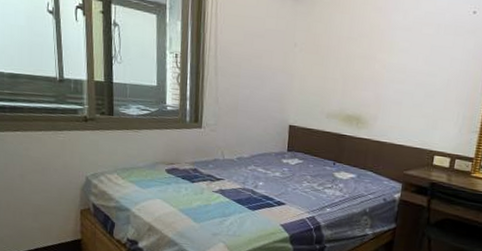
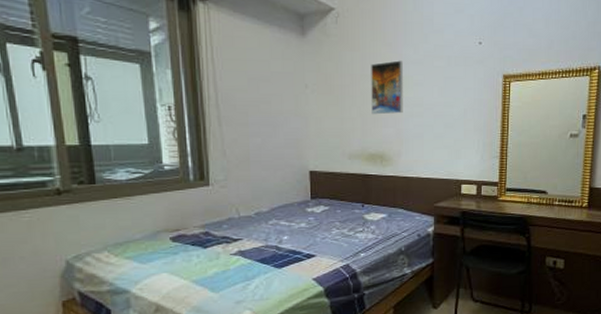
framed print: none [353,25,391,79] -> present [371,60,403,115]

